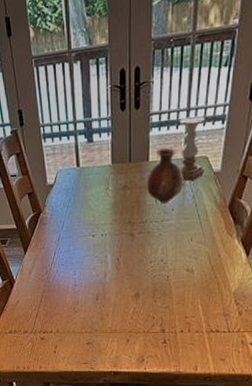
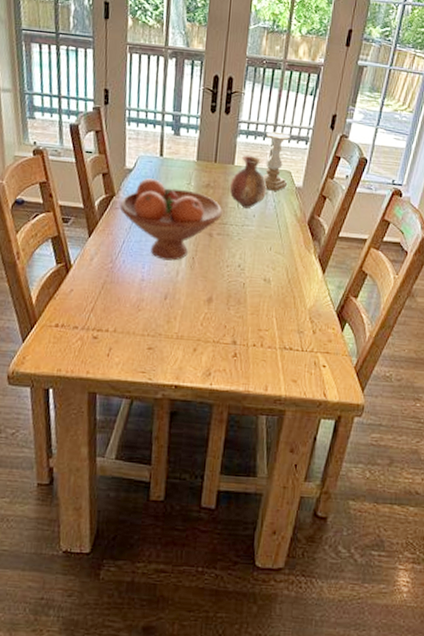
fruit bowl: none [47,190,141,265] -> present [119,178,222,261]

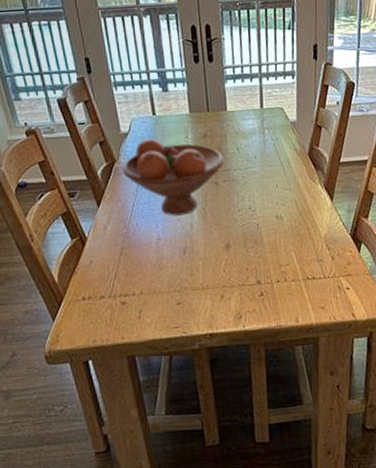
vase: present [229,156,267,209] -> none [226,99,263,151]
candle holder: present [262,131,290,191] -> none [253,70,282,130]

